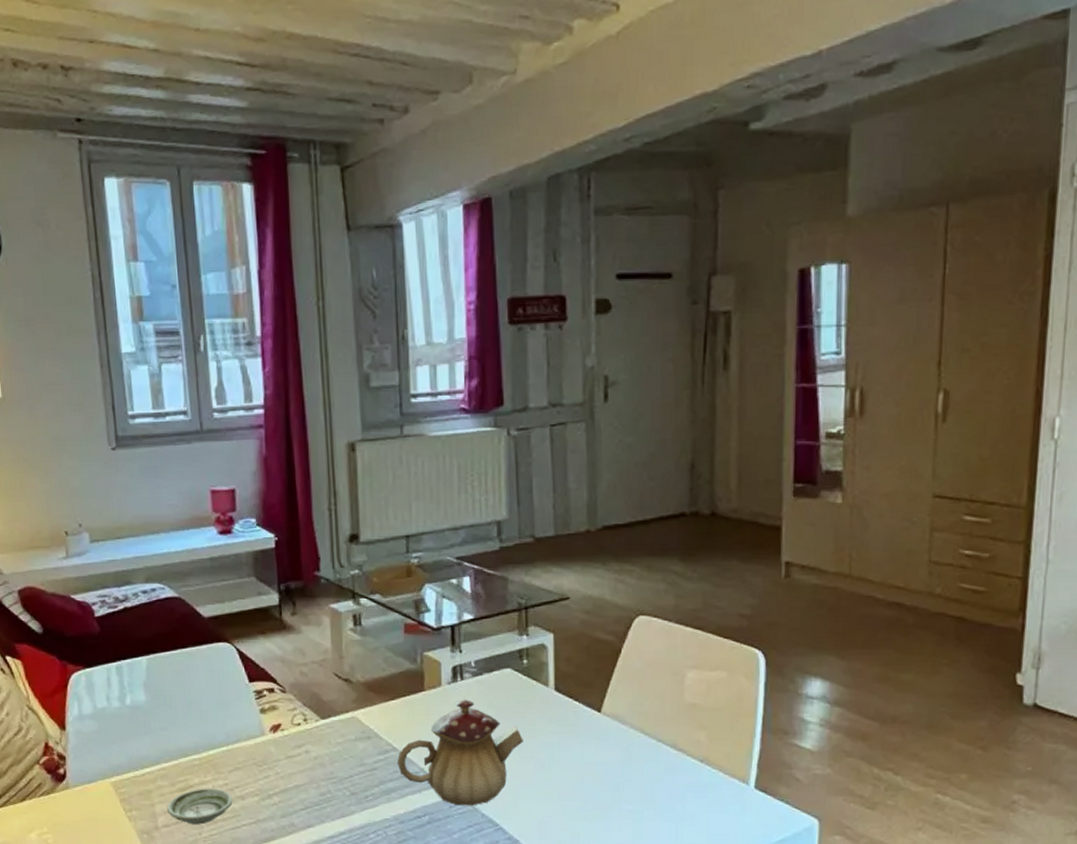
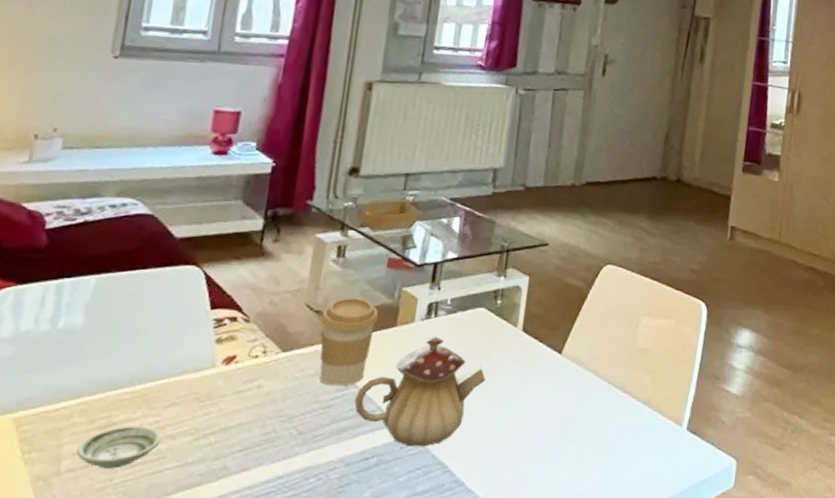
coffee cup: none [351,665,405,750] -> present [319,297,379,386]

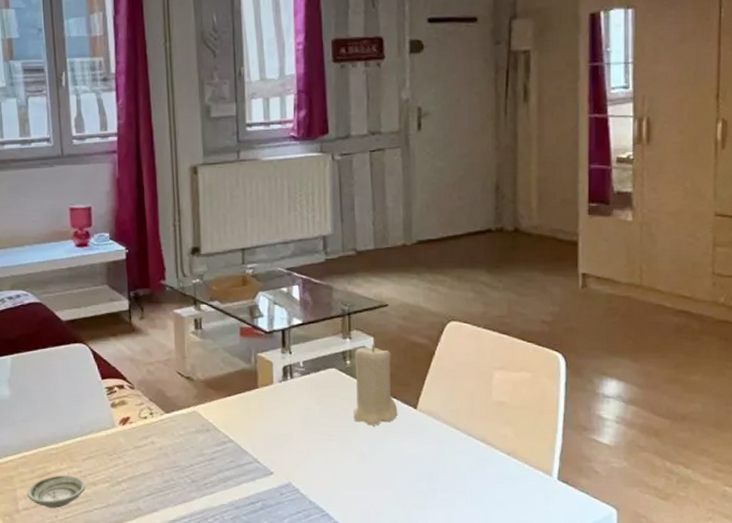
coffee cup: present [319,297,379,386] -> none [192,364,241,442]
teapot: present [354,336,486,447] -> none [233,396,347,494]
candle: none [495,284,544,371] -> present [353,345,398,426]

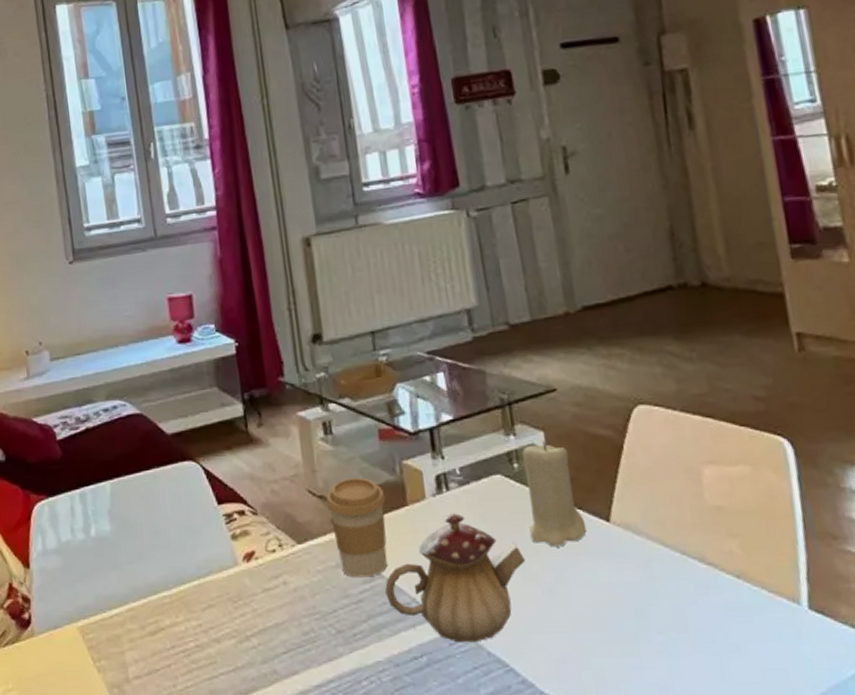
saucer: present [27,475,86,508] -> none [138,630,208,675]
coffee cup: none [192,364,241,442] -> present [326,477,387,578]
teapot: none [233,396,347,494] -> present [384,513,525,643]

